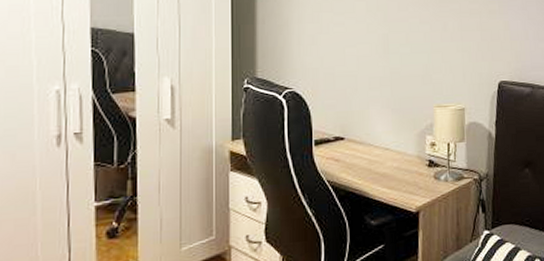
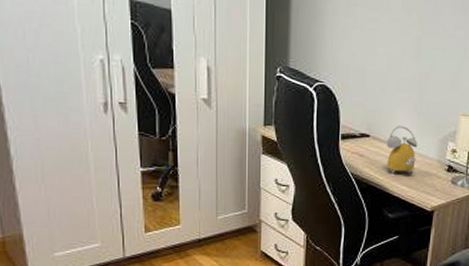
alarm clock: none [362,124,395,177] -> present [386,126,418,175]

